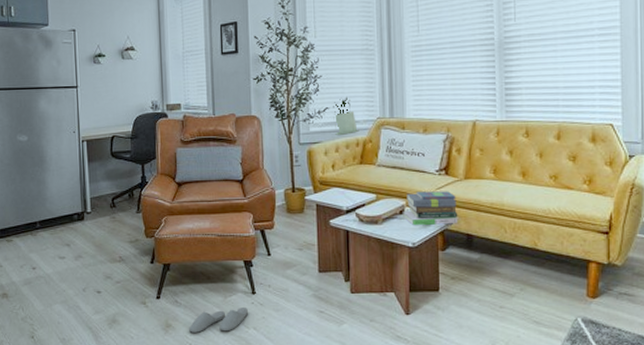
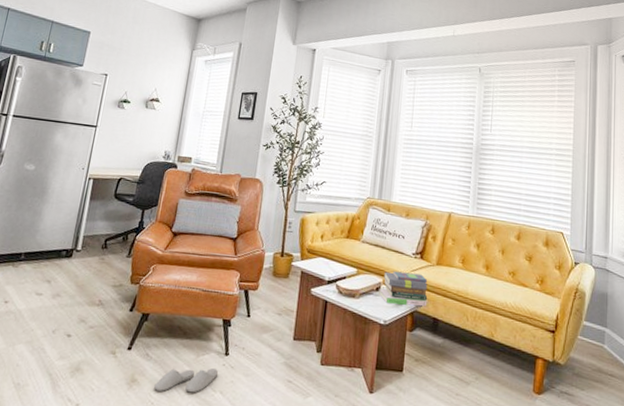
planter: present [333,96,359,136] -> none [328,174,350,210]

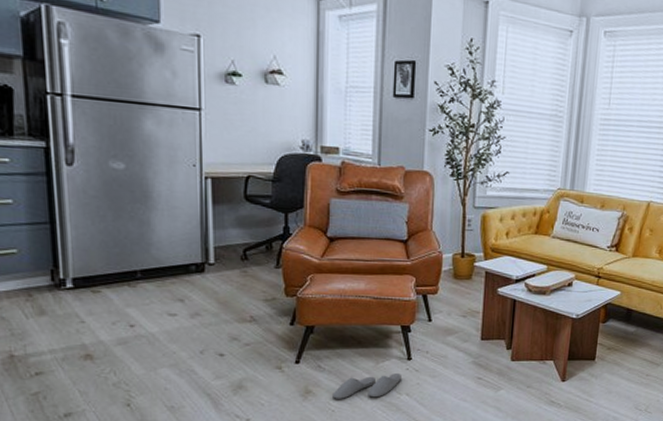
books: present [378,271,428,307] -> none [571,266,623,299]

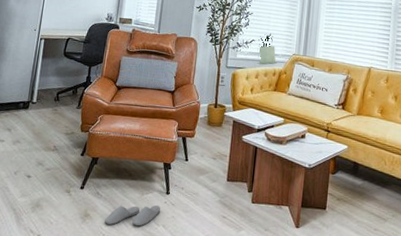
planter: none [513,162,538,204] -> present [257,33,277,65]

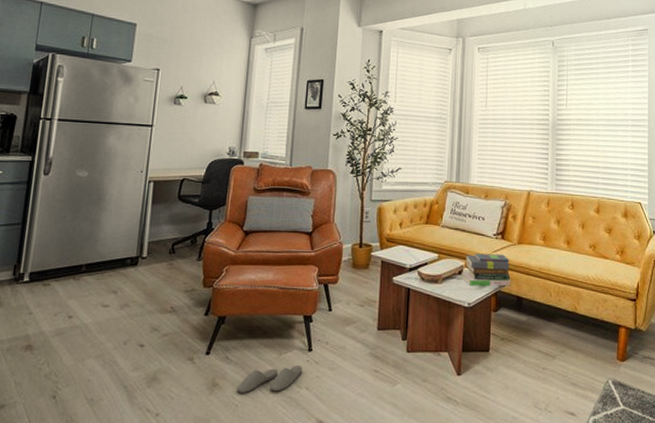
planter: present [257,33,277,65] -> none [405,159,428,196]
books: none [304,120,349,153] -> present [461,253,511,287]

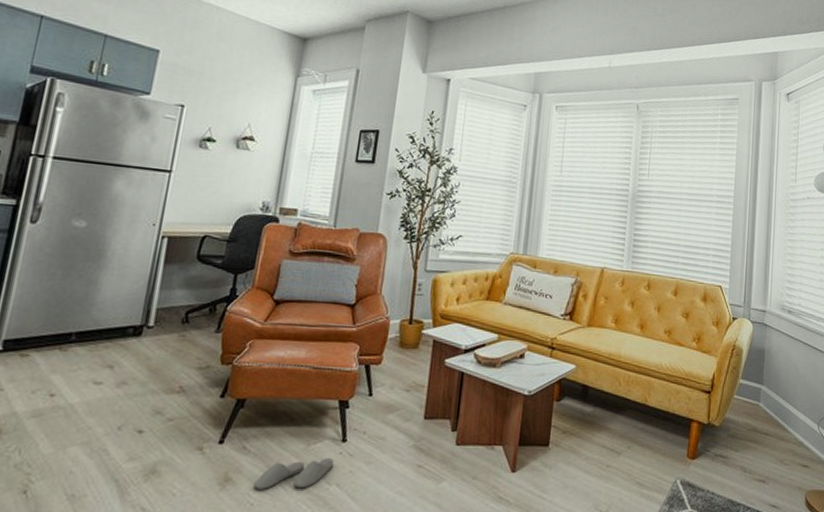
books: present [461,253,511,287] -> none [522,335,578,374]

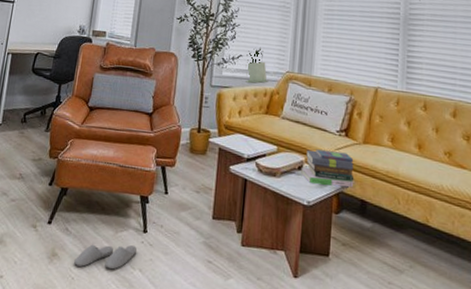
planter: none [465,226,491,268] -> present [245,47,269,84]
books: none [522,335,578,374] -> present [301,149,354,188]

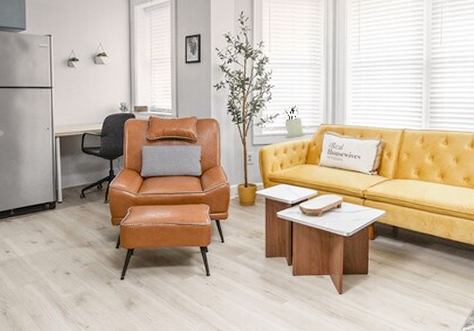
slippers: present [73,244,137,270] -> none [148,288,202,311]
books: present [301,149,354,188] -> none [340,189,387,219]

